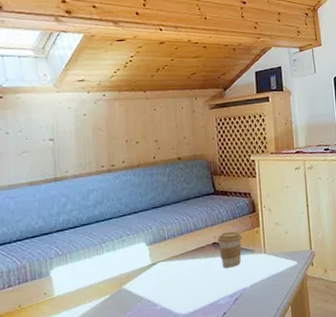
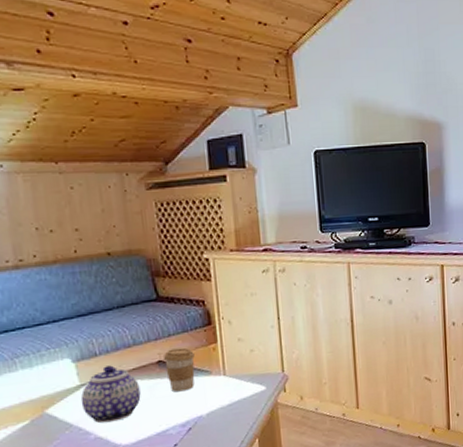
teapot: none [151,247,199,296] -> present [80,365,141,424]

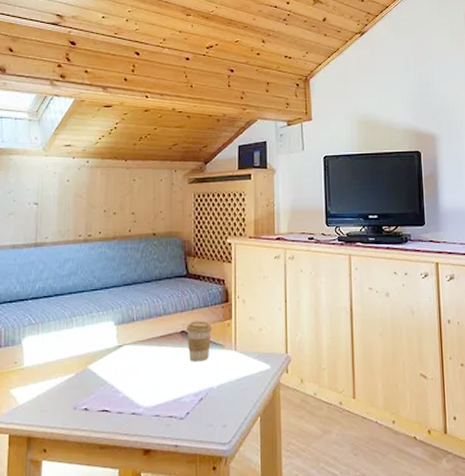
teapot: present [80,365,141,424] -> none [116,331,164,384]

